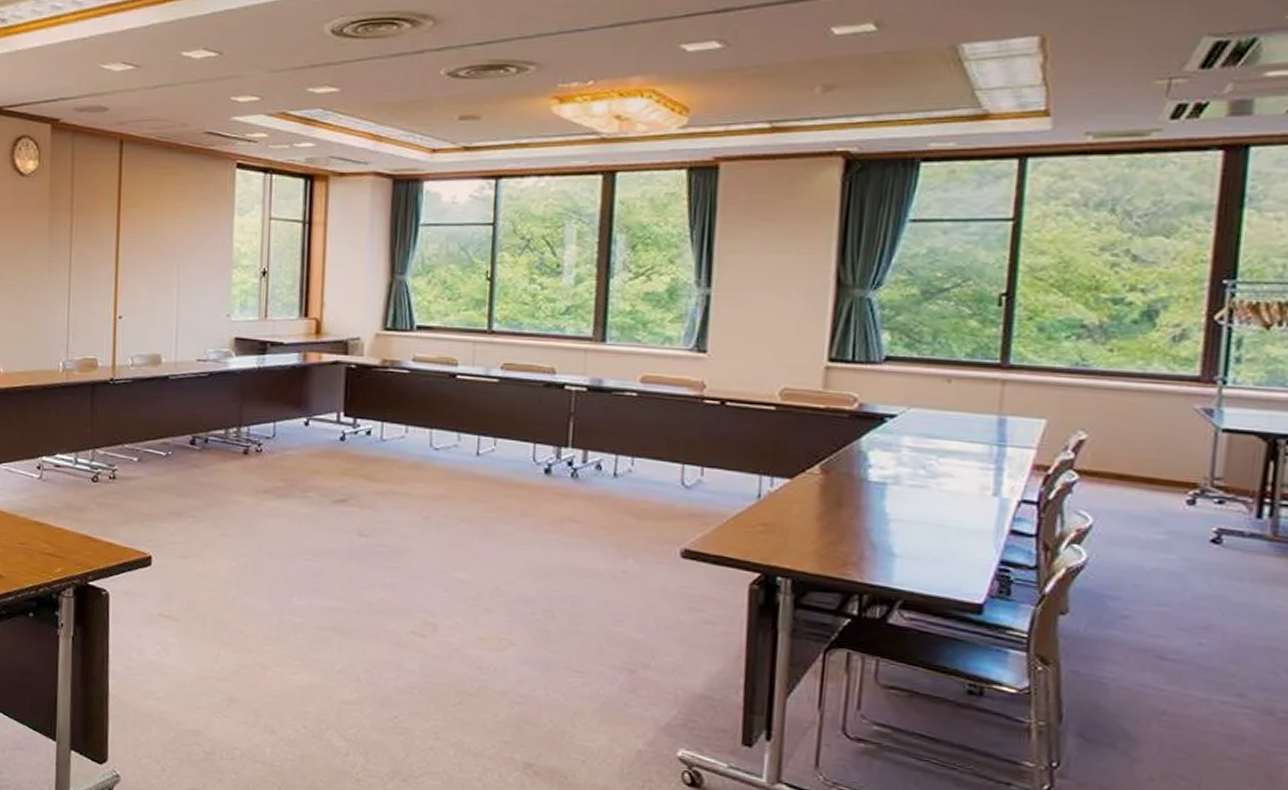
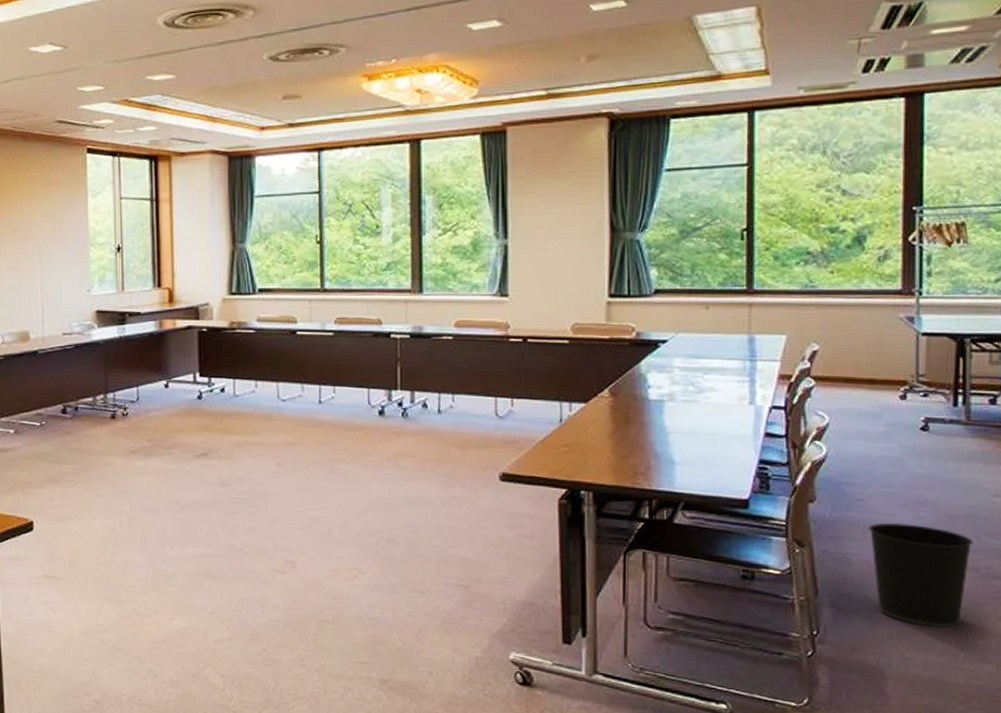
wastebasket: none [1133,646,1269,776] -> present [869,524,973,628]

